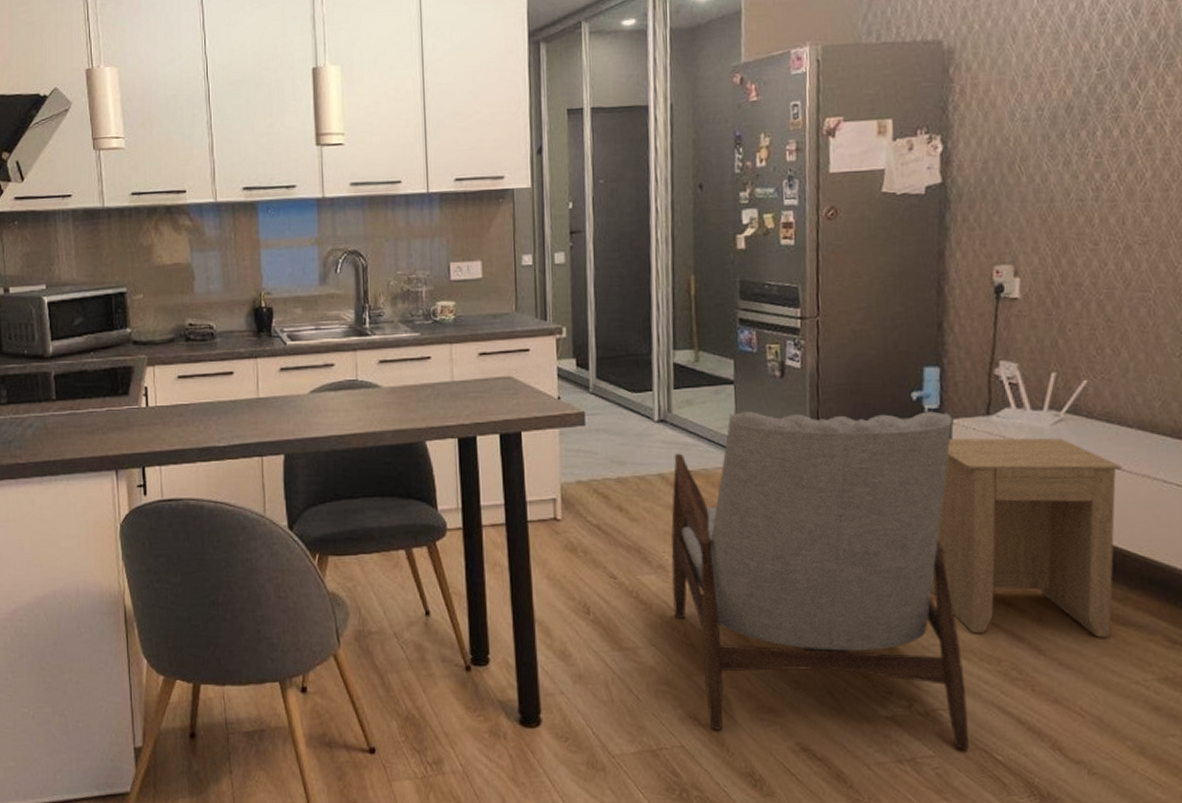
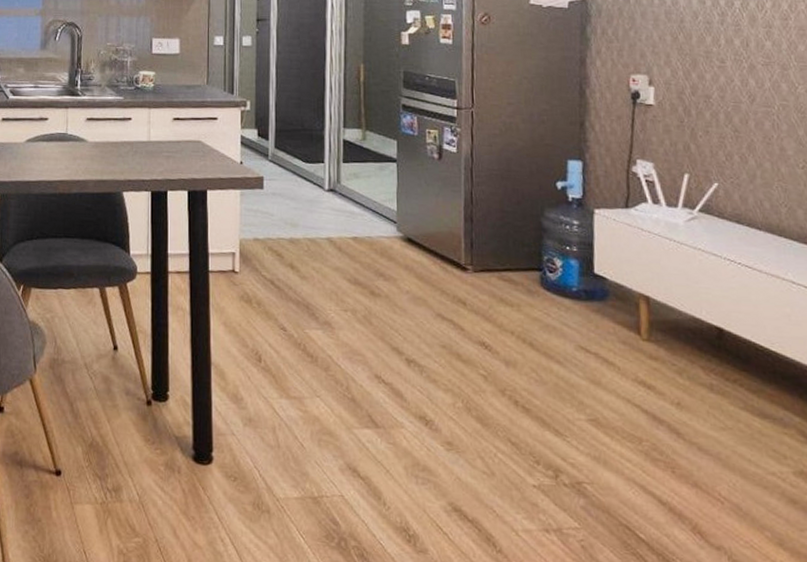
armchair: present [671,411,969,750] -> none [336,188,613,525]
side table: present [931,438,1123,638] -> none [575,227,754,428]

